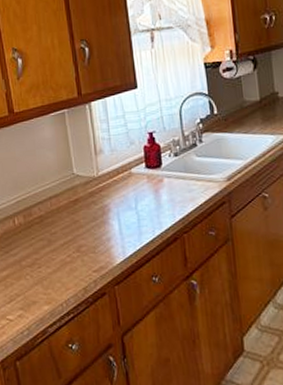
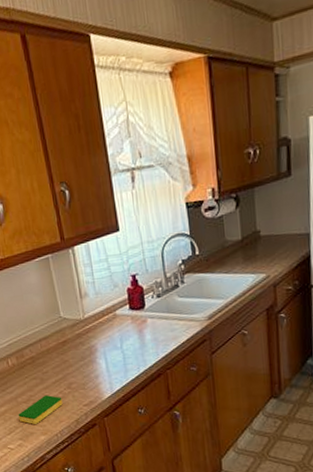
dish sponge: none [21,259,71,292] -> present [18,395,63,424]

